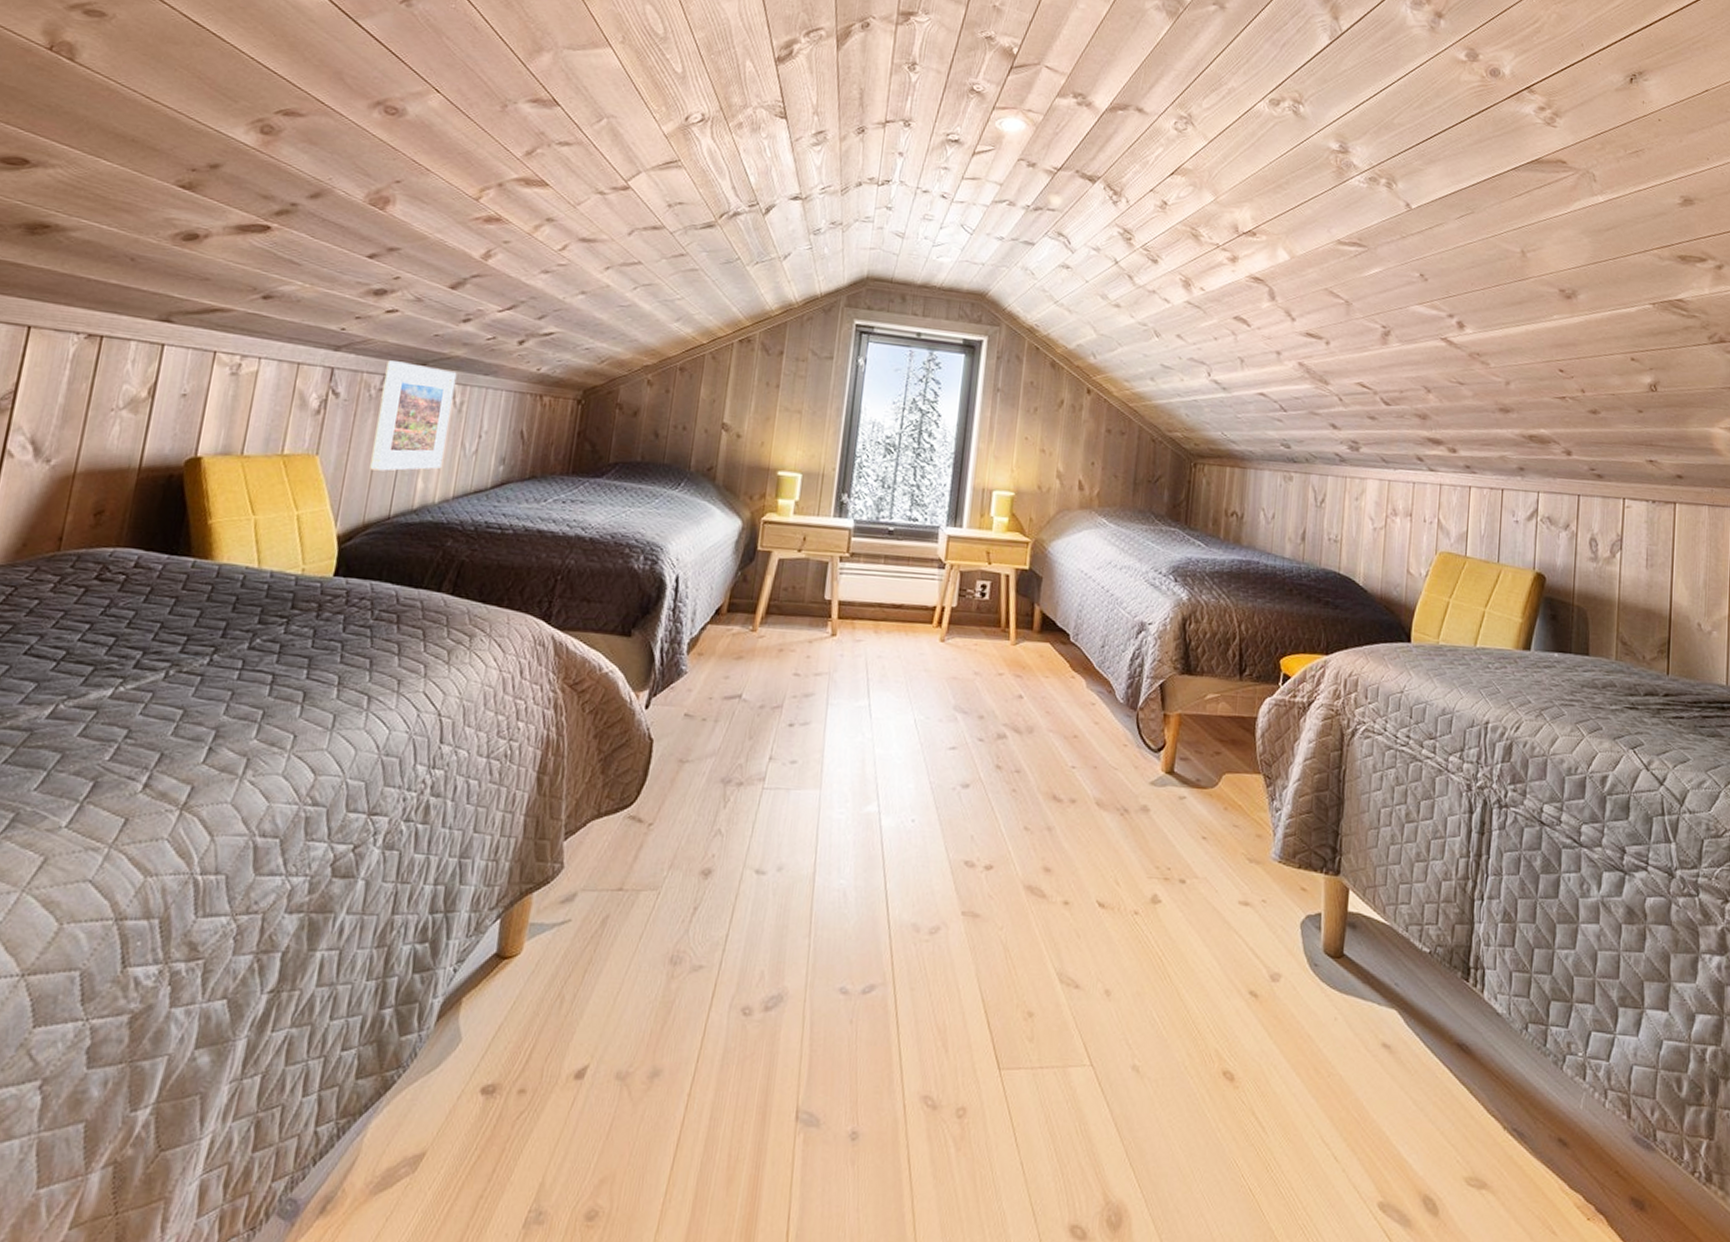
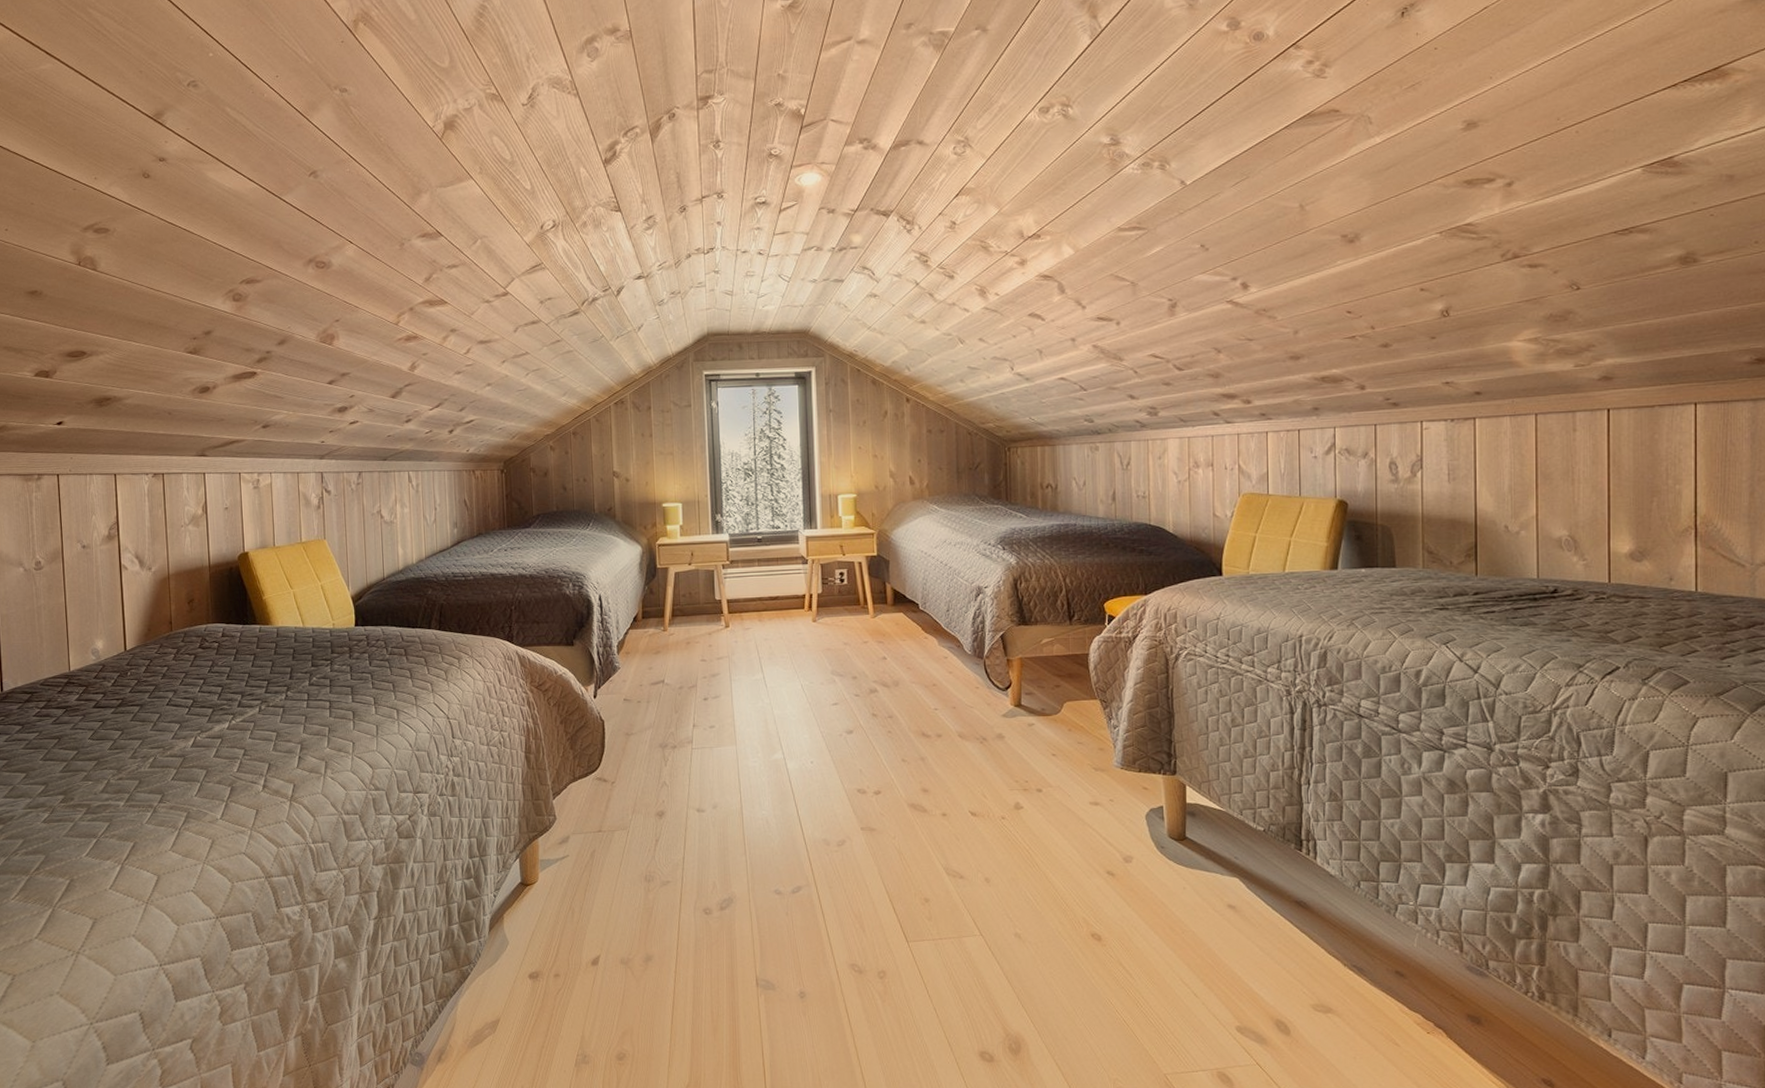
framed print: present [370,360,457,471] -> none [359,460,413,545]

